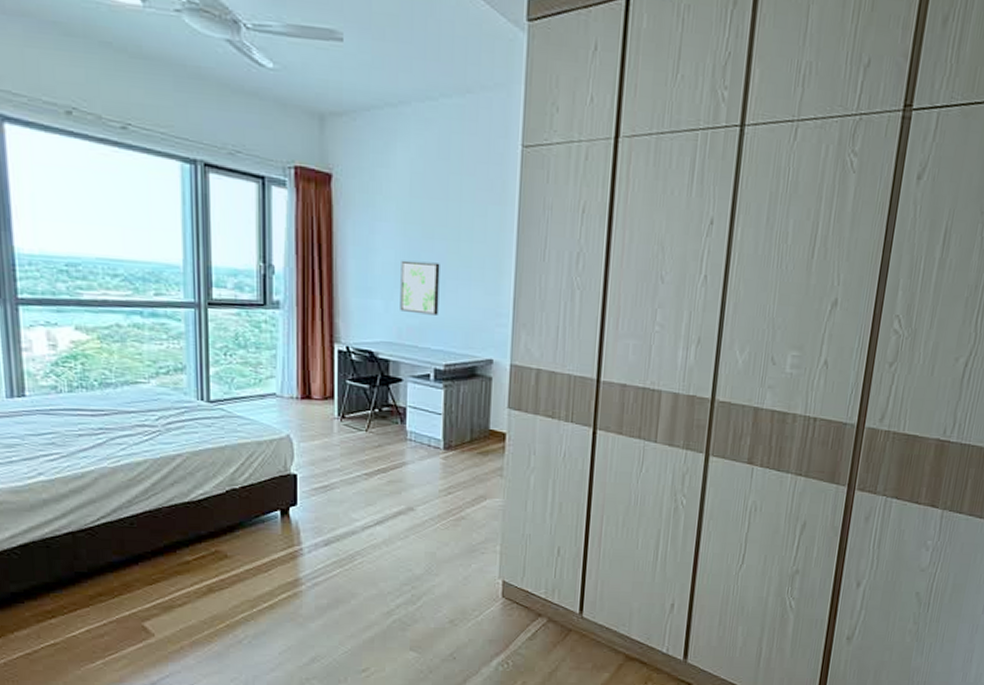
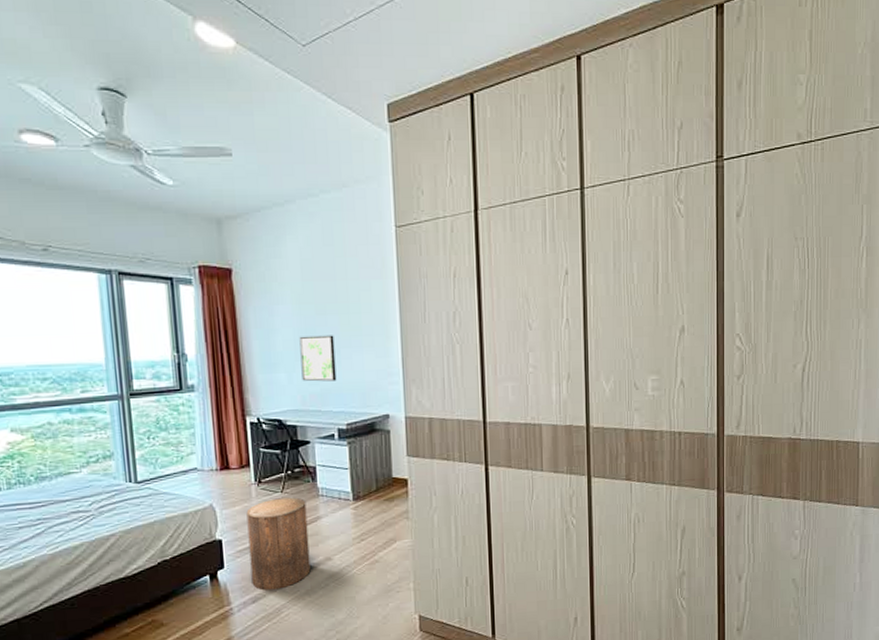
stool: none [326,437,392,535] -> present [246,497,311,591]

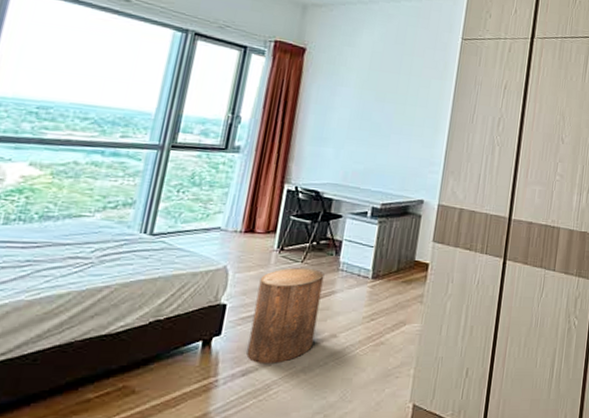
wall art: present [299,335,337,382] -> none [348,117,388,163]

